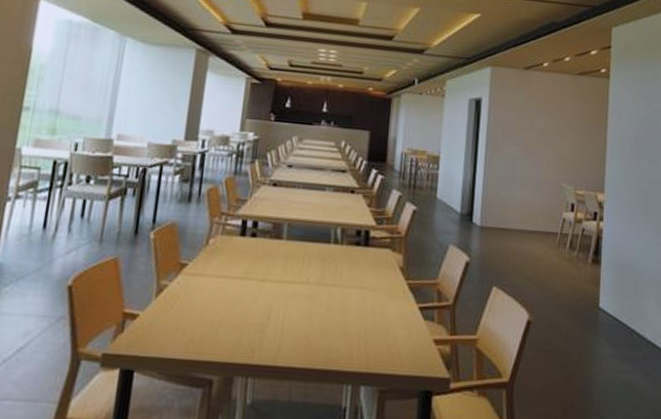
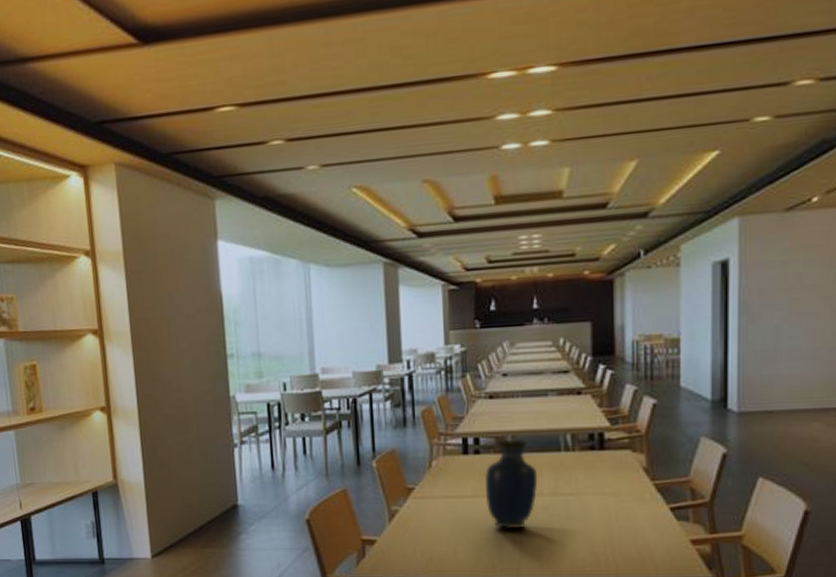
vase: none [255,224,307,315] -> present [485,438,538,528]

